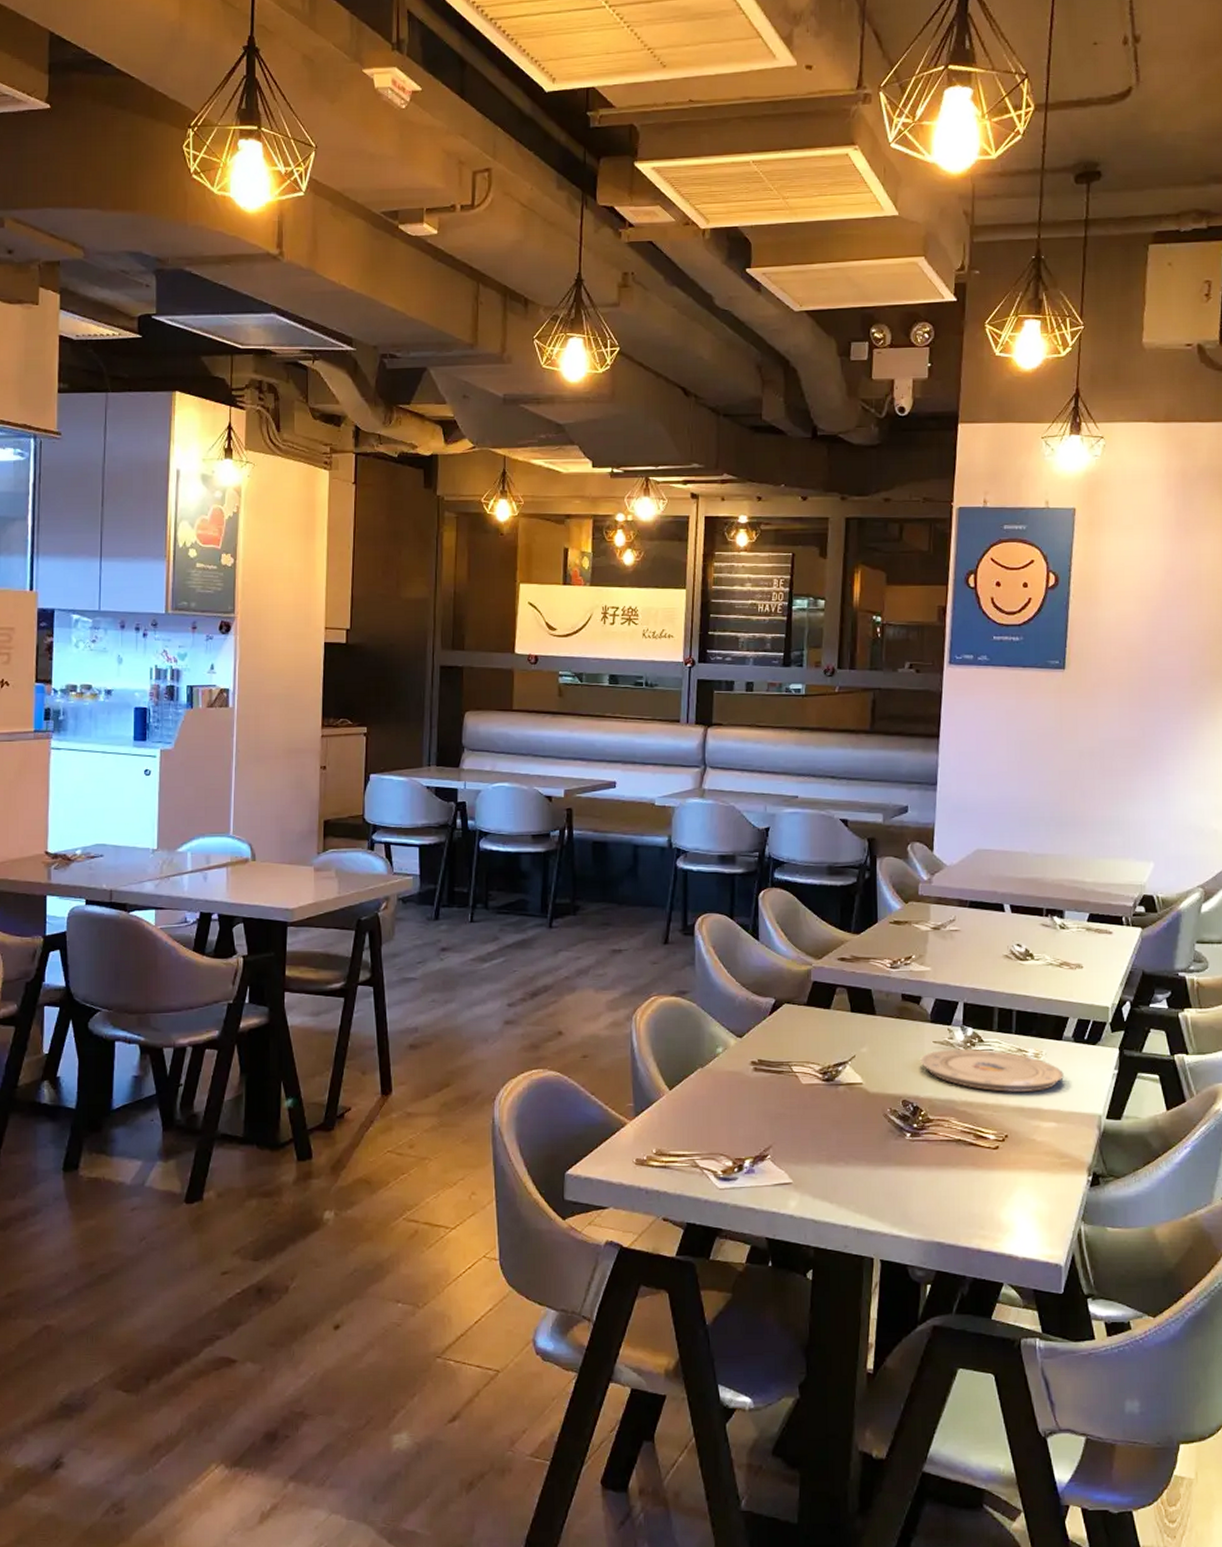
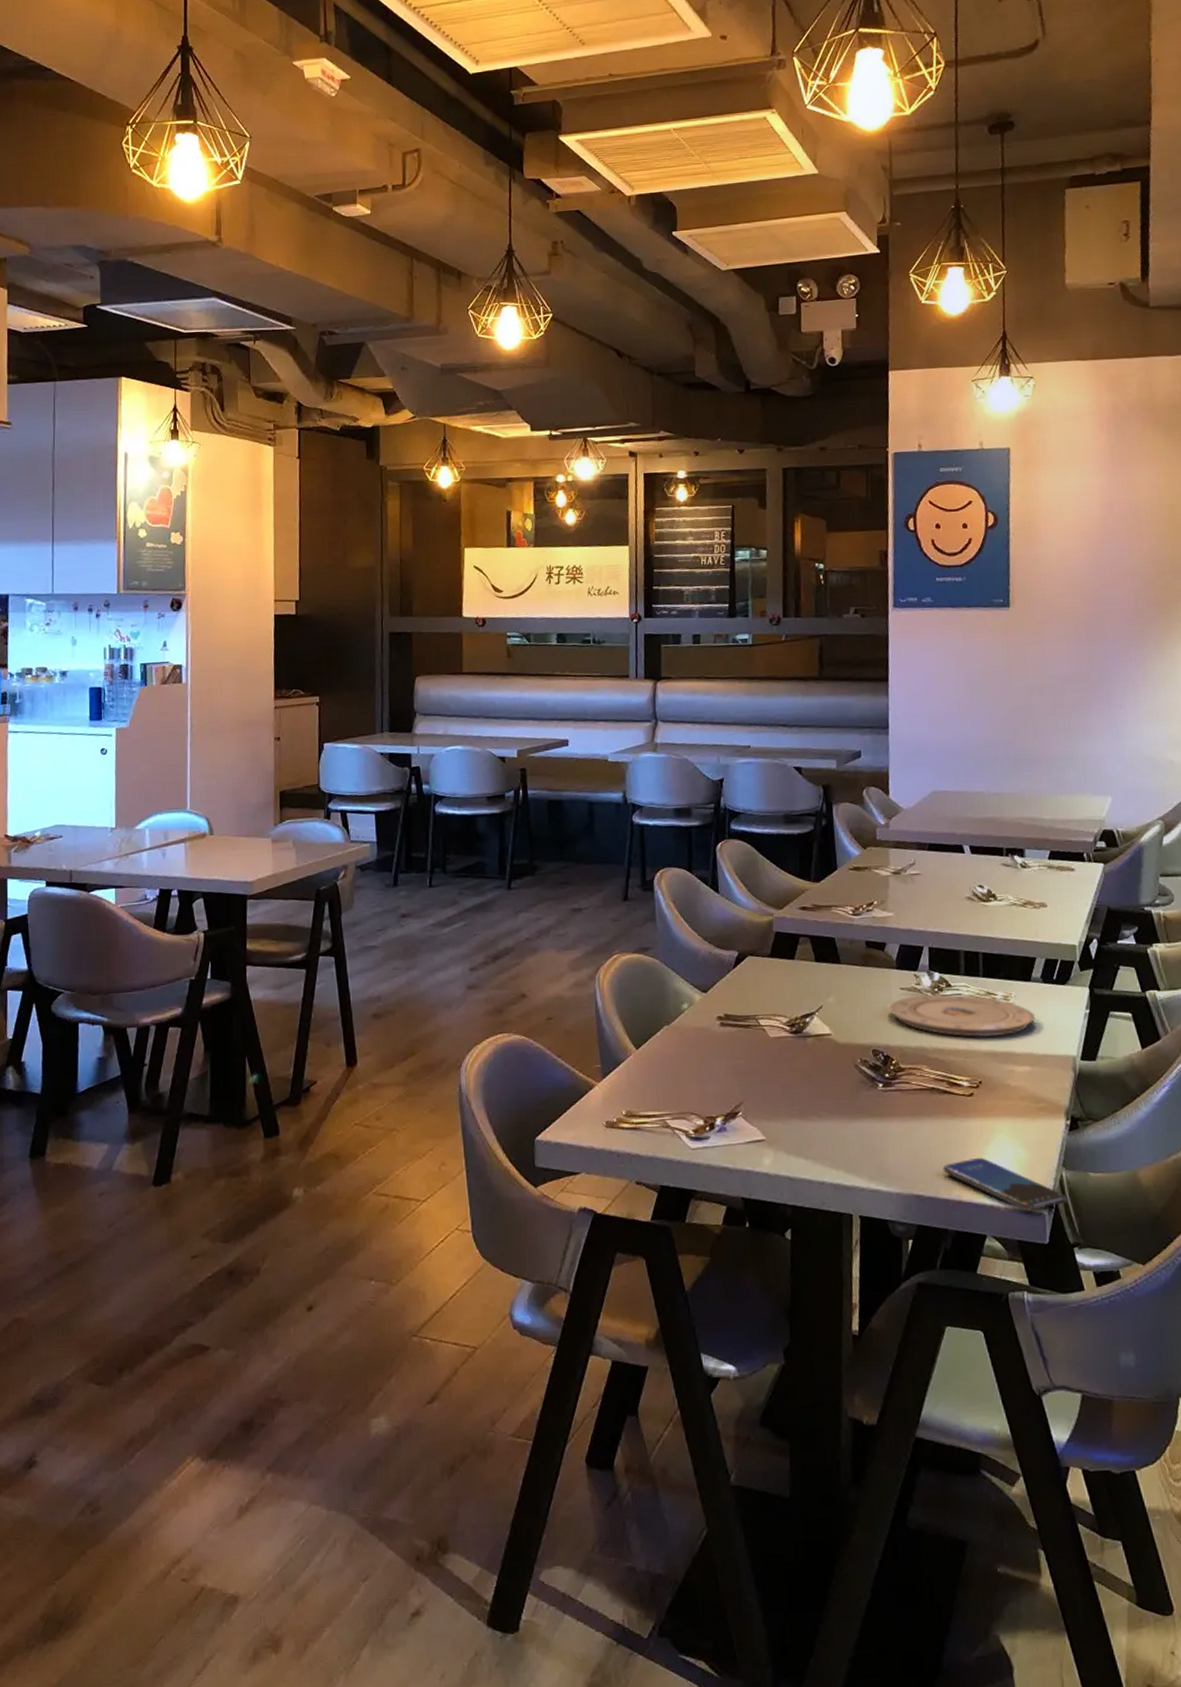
smartphone: none [964,1208,1085,1262] -> present [942,1157,1068,1212]

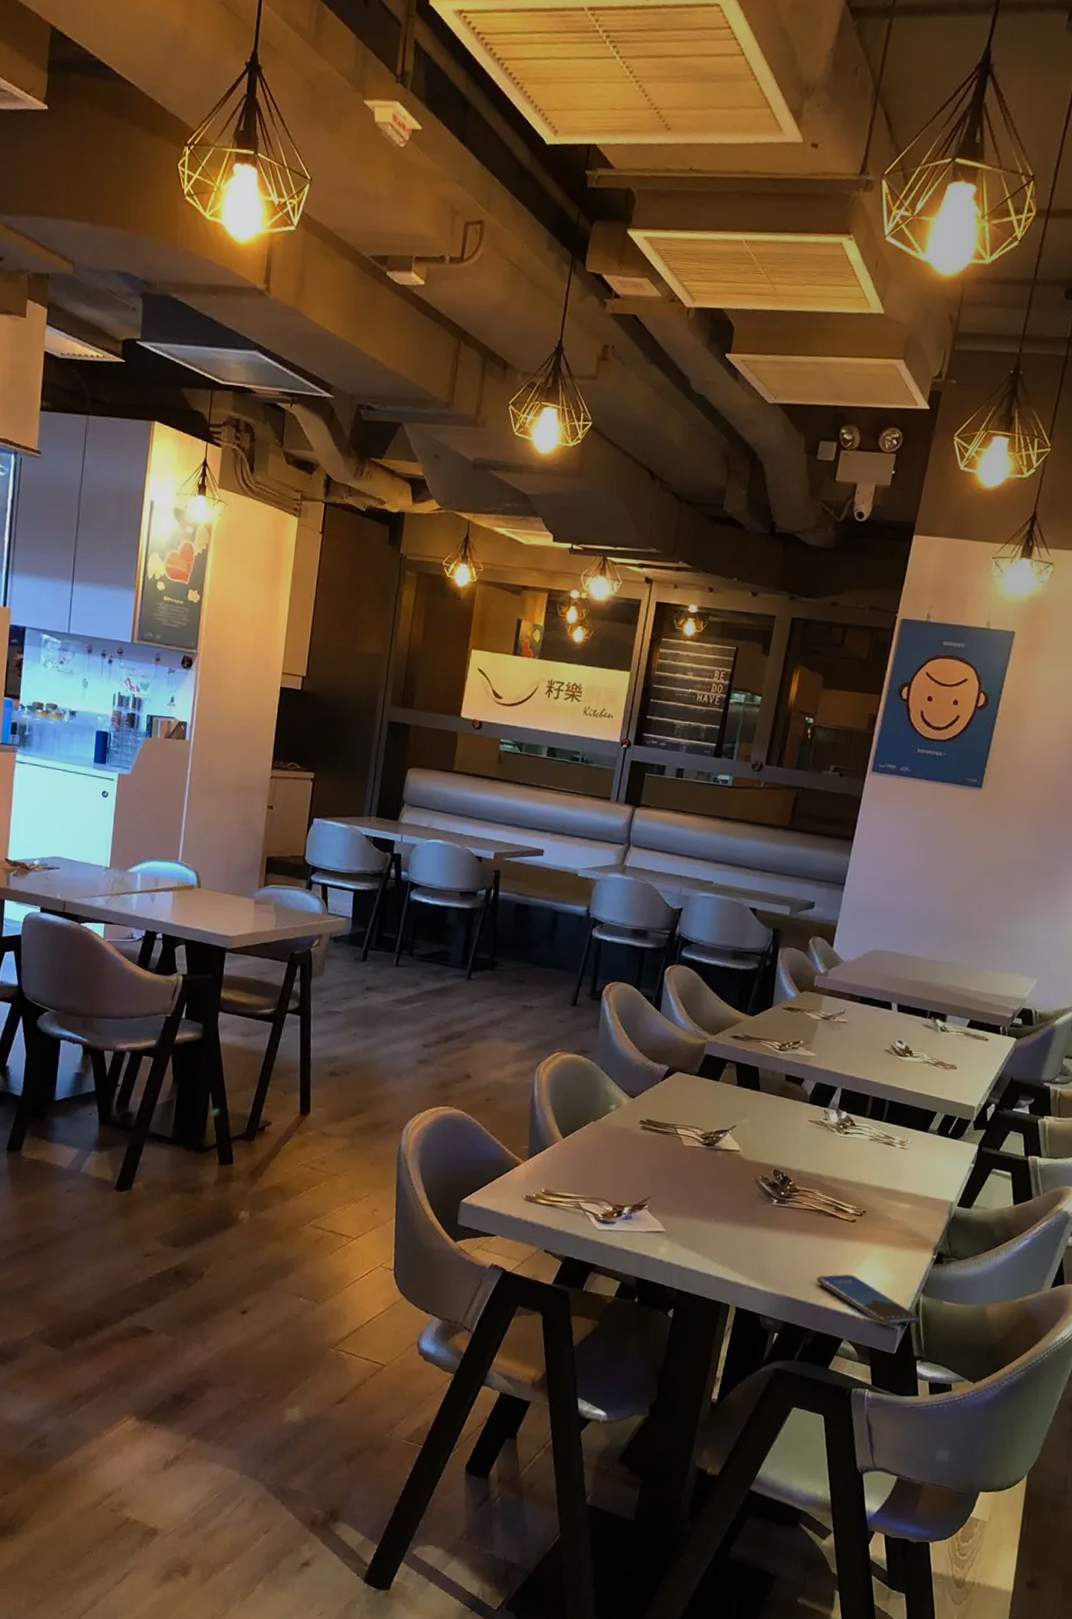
plate: present [888,994,1035,1037] -> none [795,1128,925,1175]

